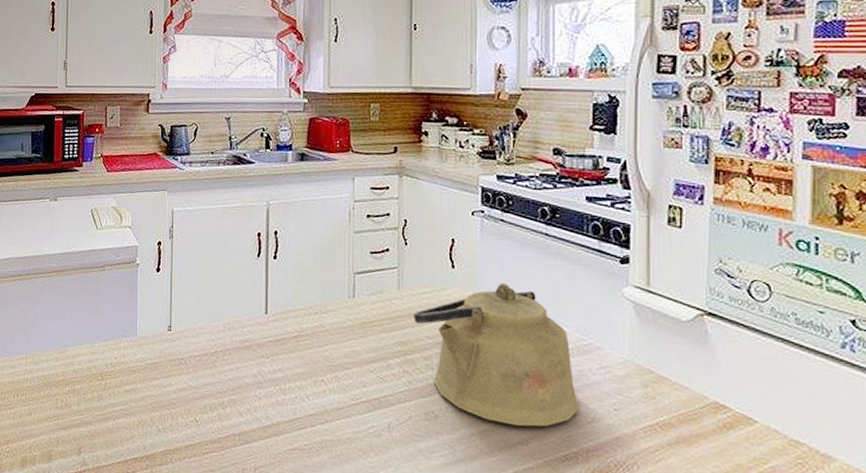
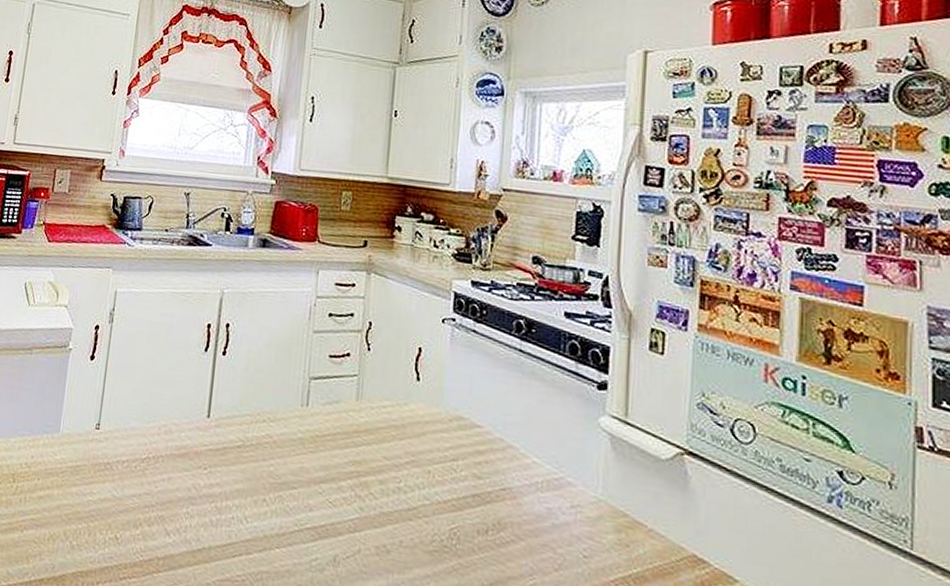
kettle: present [414,282,579,427] -> none [371,401,546,572]

